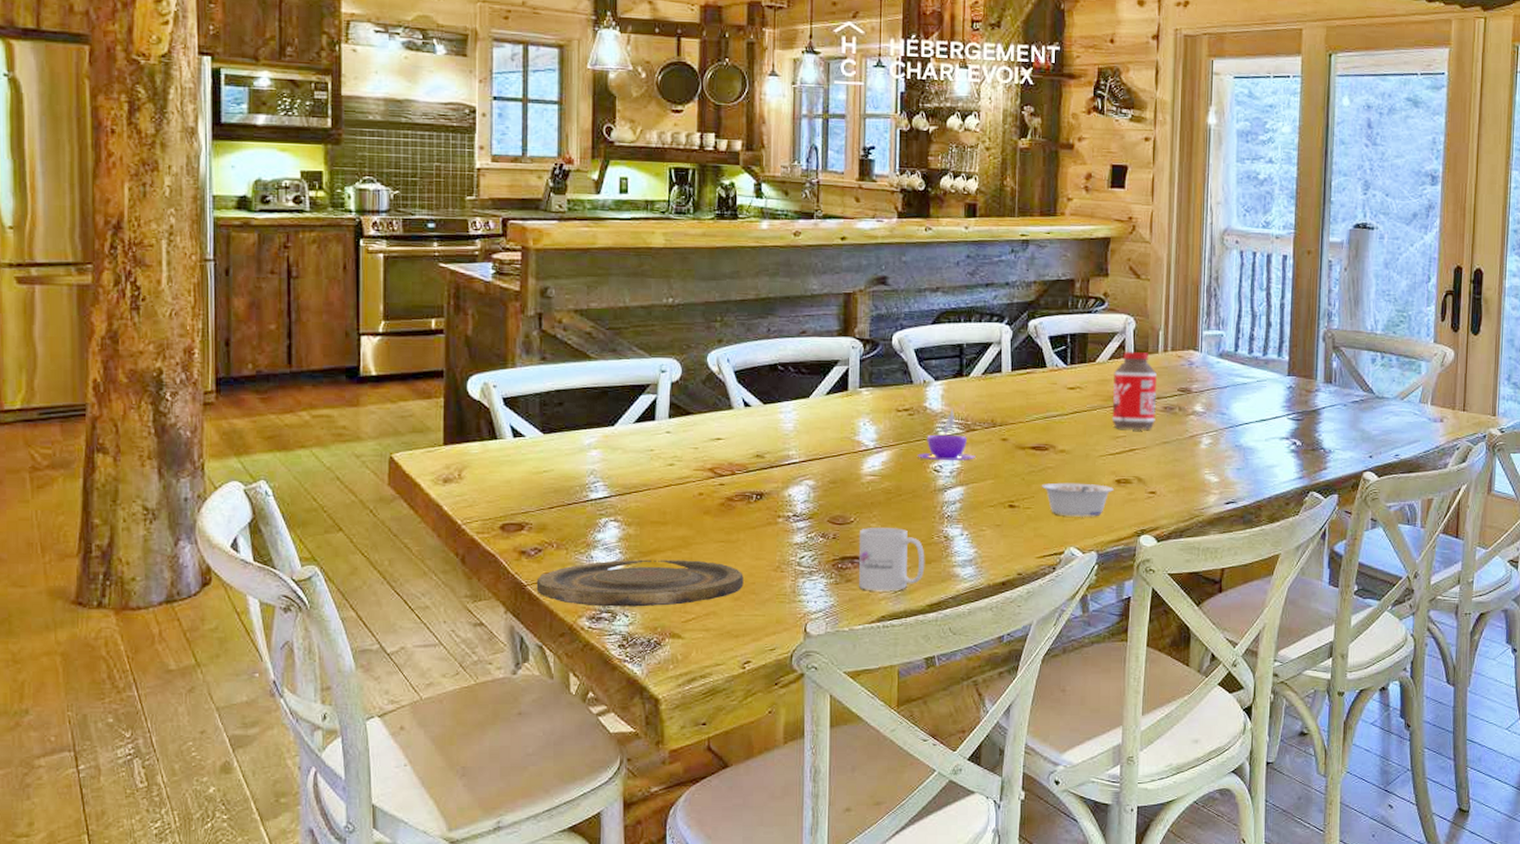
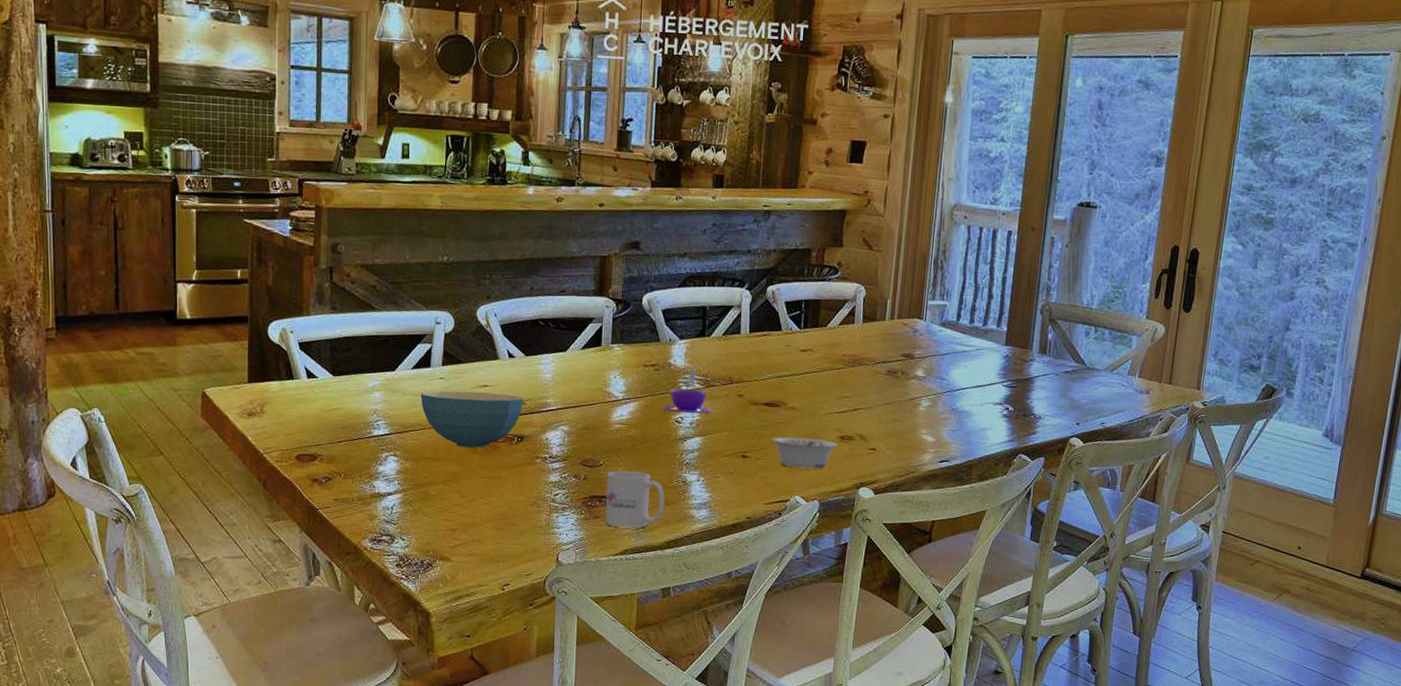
plate: present [536,559,744,607] -> none [326,490,505,533]
cereal bowl: none [644,446,762,509] -> present [420,391,523,448]
bottle: present [1112,352,1157,431] -> none [839,318,883,392]

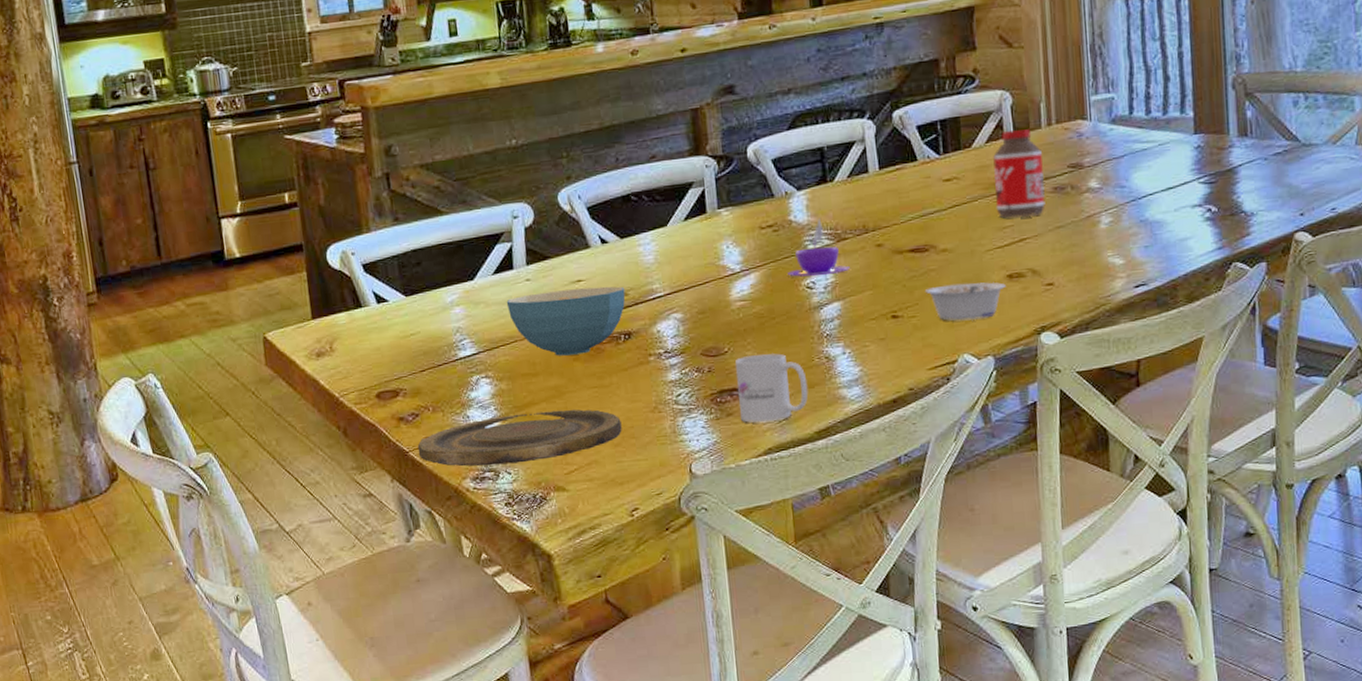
plate: none [326,490,505,533] -> present [417,409,622,467]
bottle: none [839,318,883,392] -> present [992,129,1045,219]

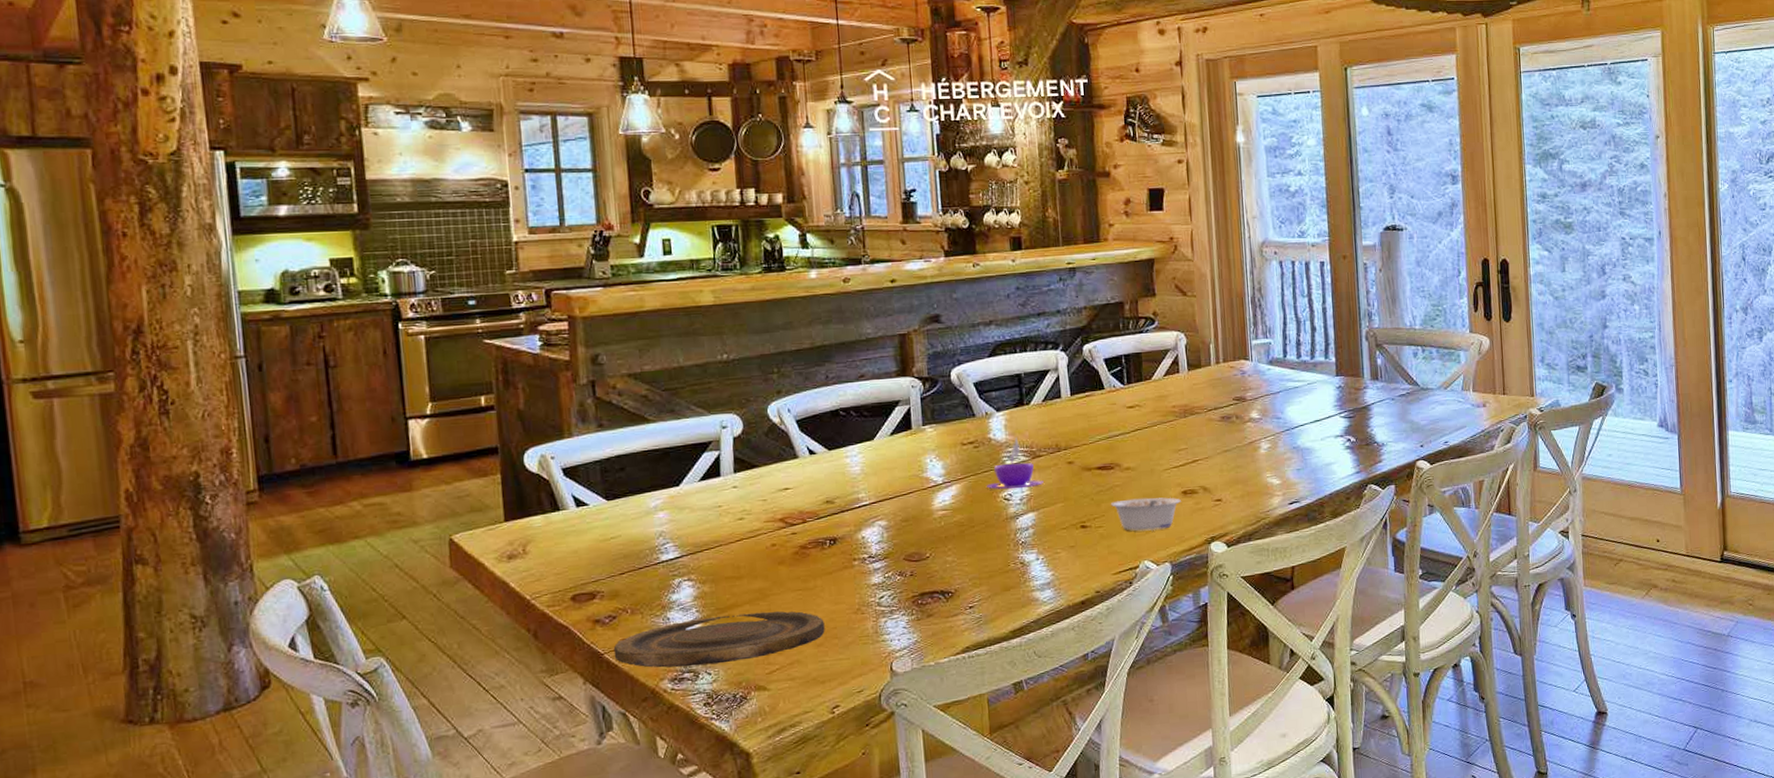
cereal bowl: present [506,286,626,356] -> none [712,494,832,560]
mug: present [735,353,808,423] -> none [937,559,1004,623]
bottle: present [992,129,1045,219] -> none [1169,366,1215,442]

